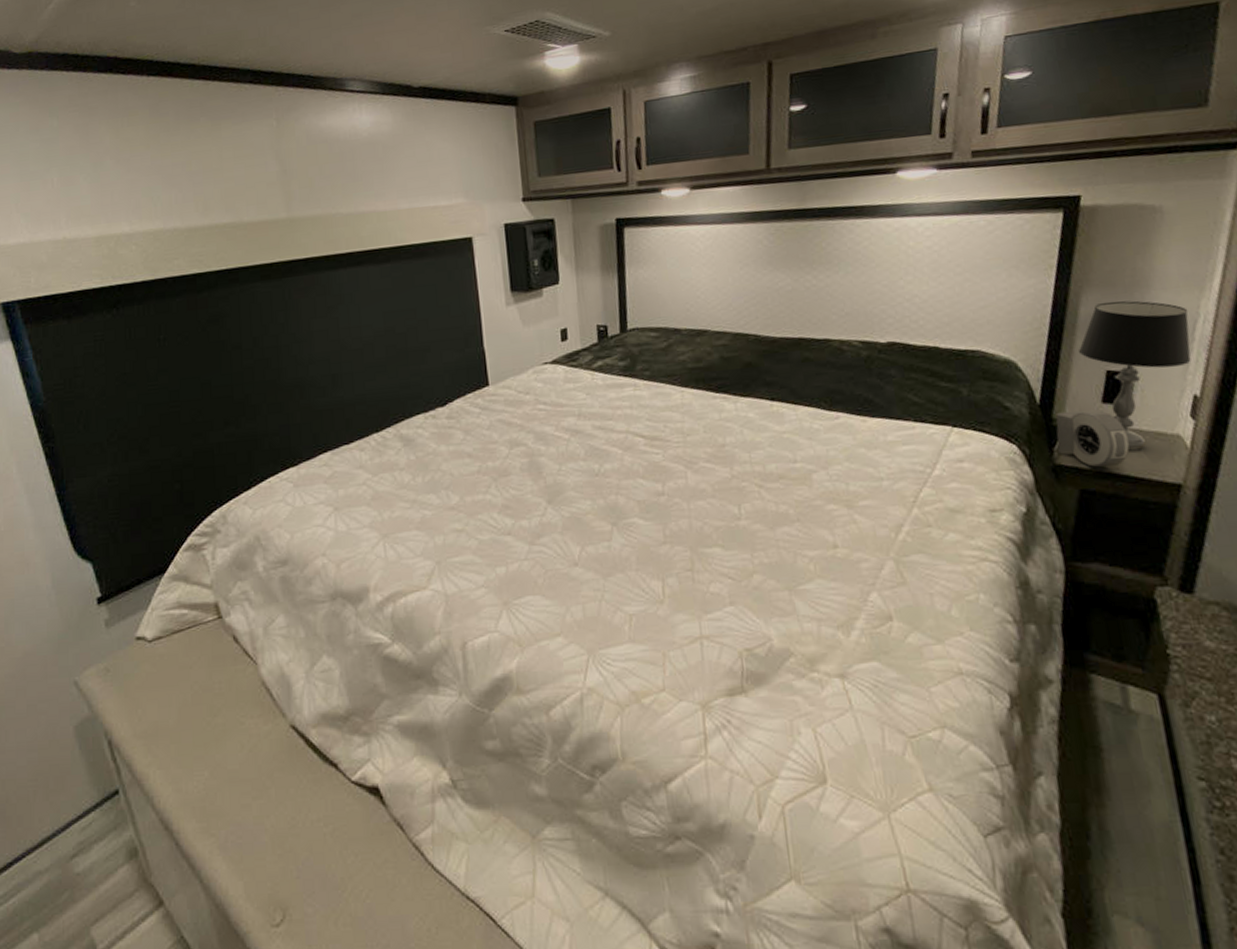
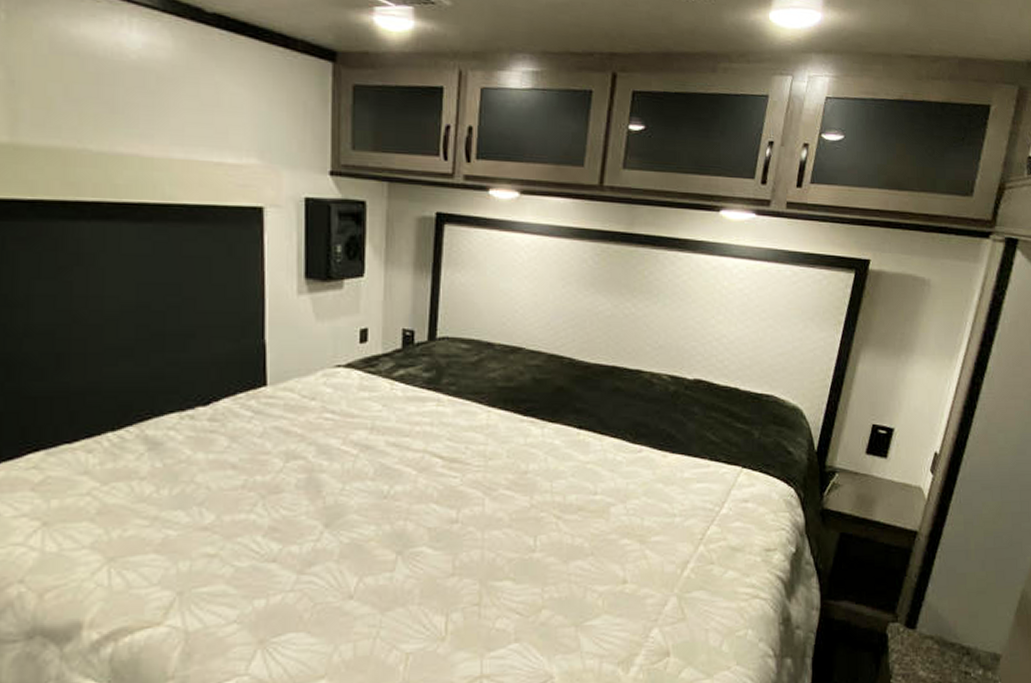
alarm clock: present [1056,410,1130,468] -> none [827,459,883,514]
table lamp: present [1078,300,1191,451] -> none [852,361,939,499]

